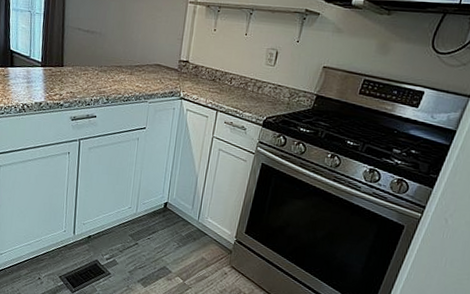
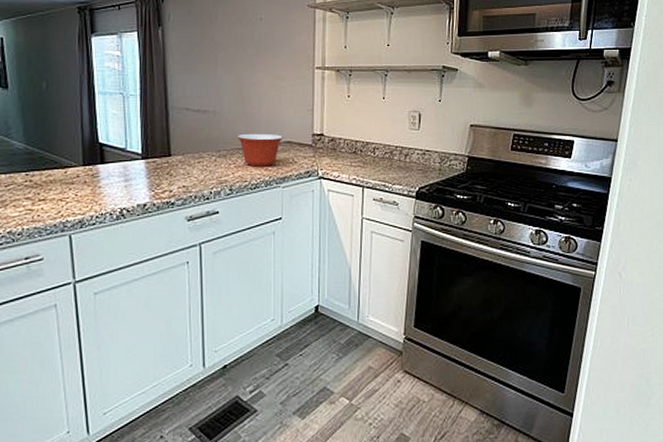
mixing bowl: none [116,54,154,84] -> present [236,133,283,167]

